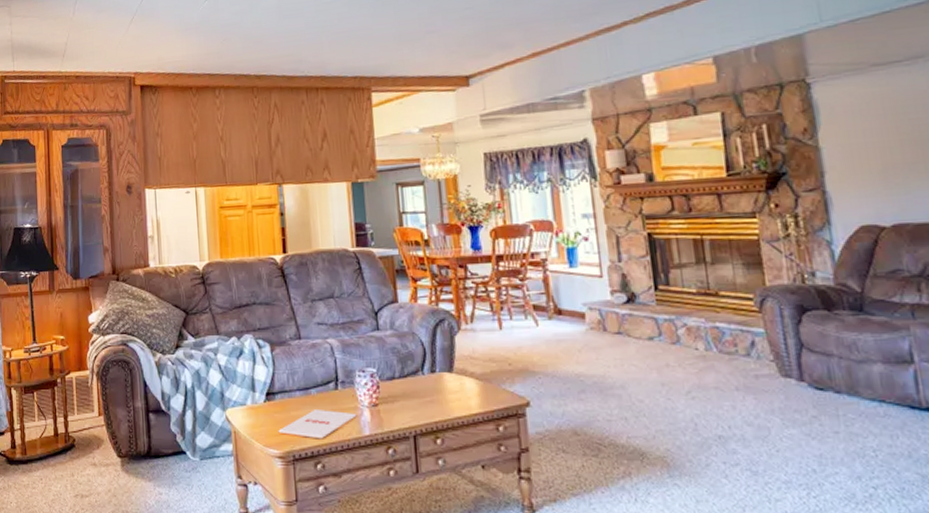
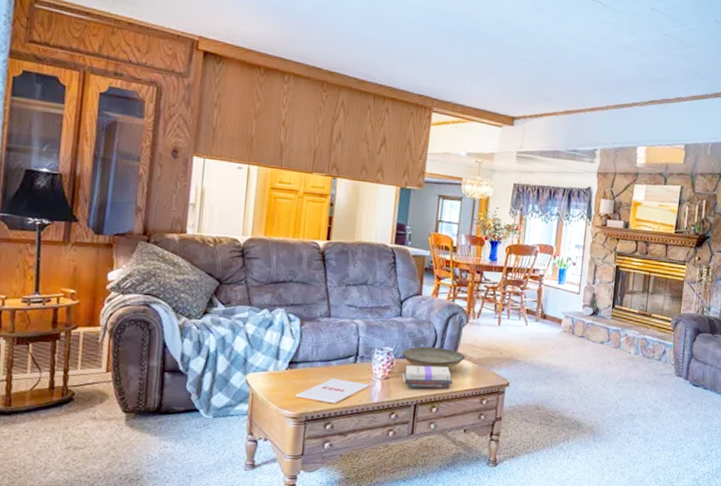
decorative bowl: none [387,363,465,390] -> present [402,346,465,369]
books: none [392,386,456,415] -> present [402,365,453,390]

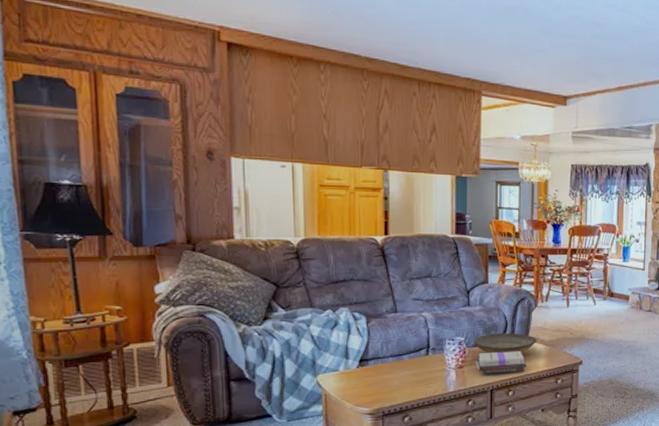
magazine: present [295,379,369,404] -> none [369,372,444,397]

